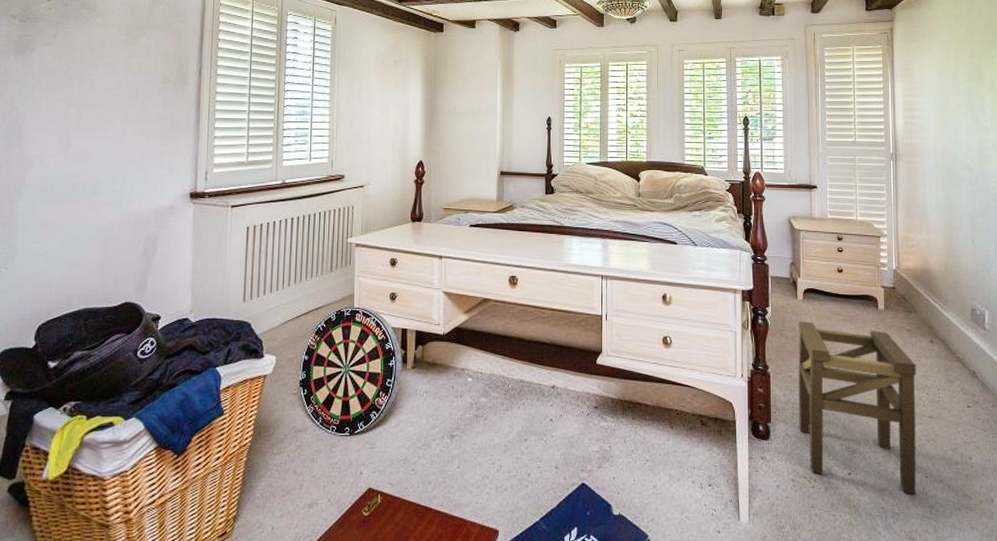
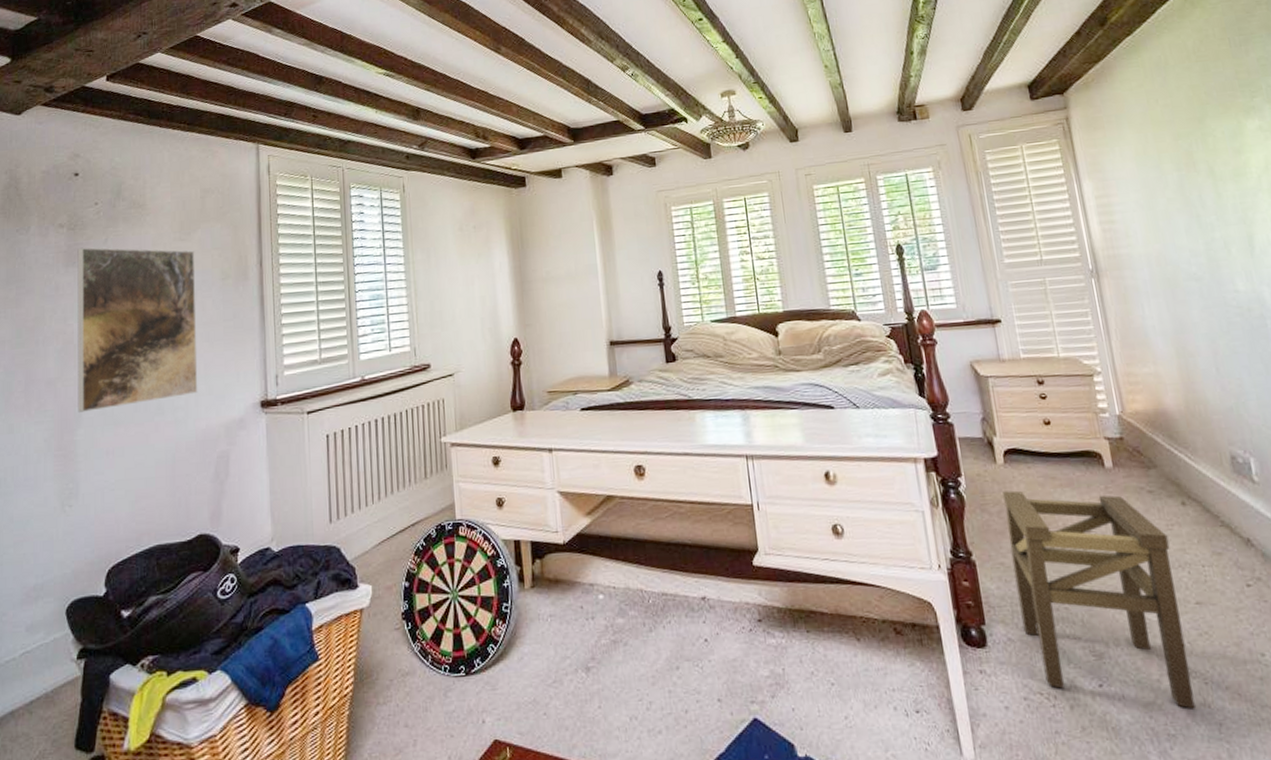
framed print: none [19,39,140,187] -> present [77,247,198,412]

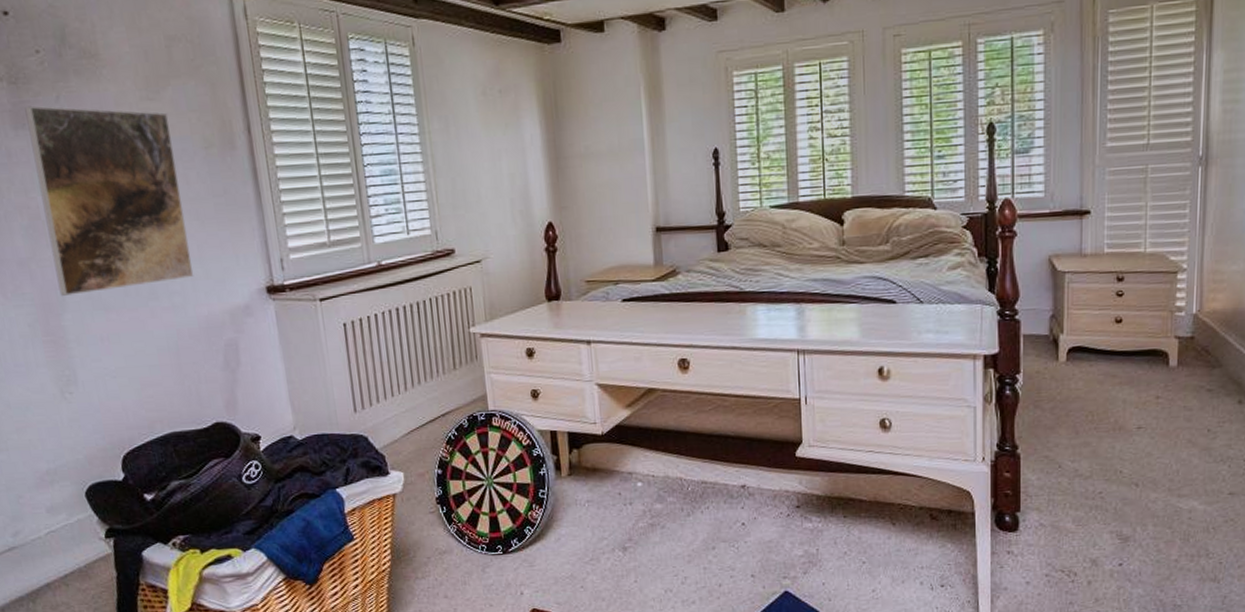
stool: present [1003,490,1196,709] -> none [1056,388,1217,584]

